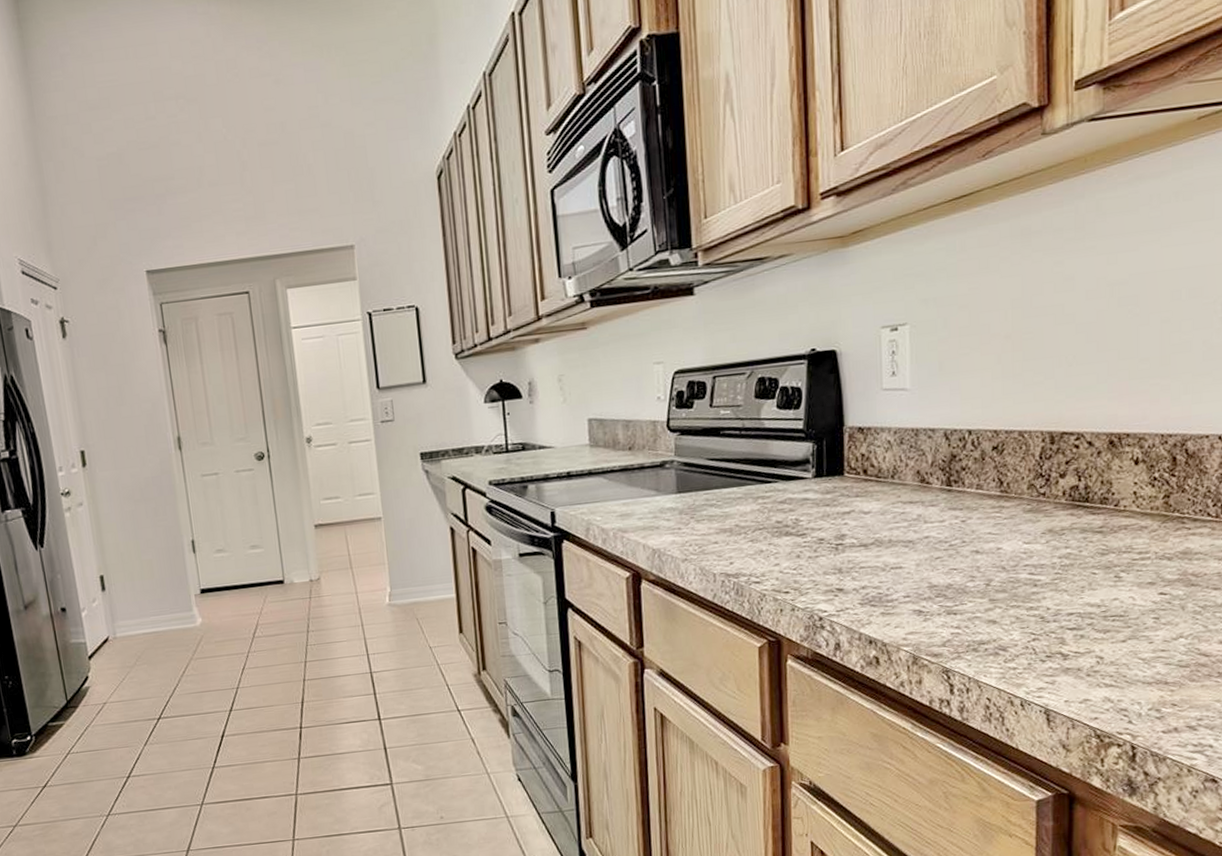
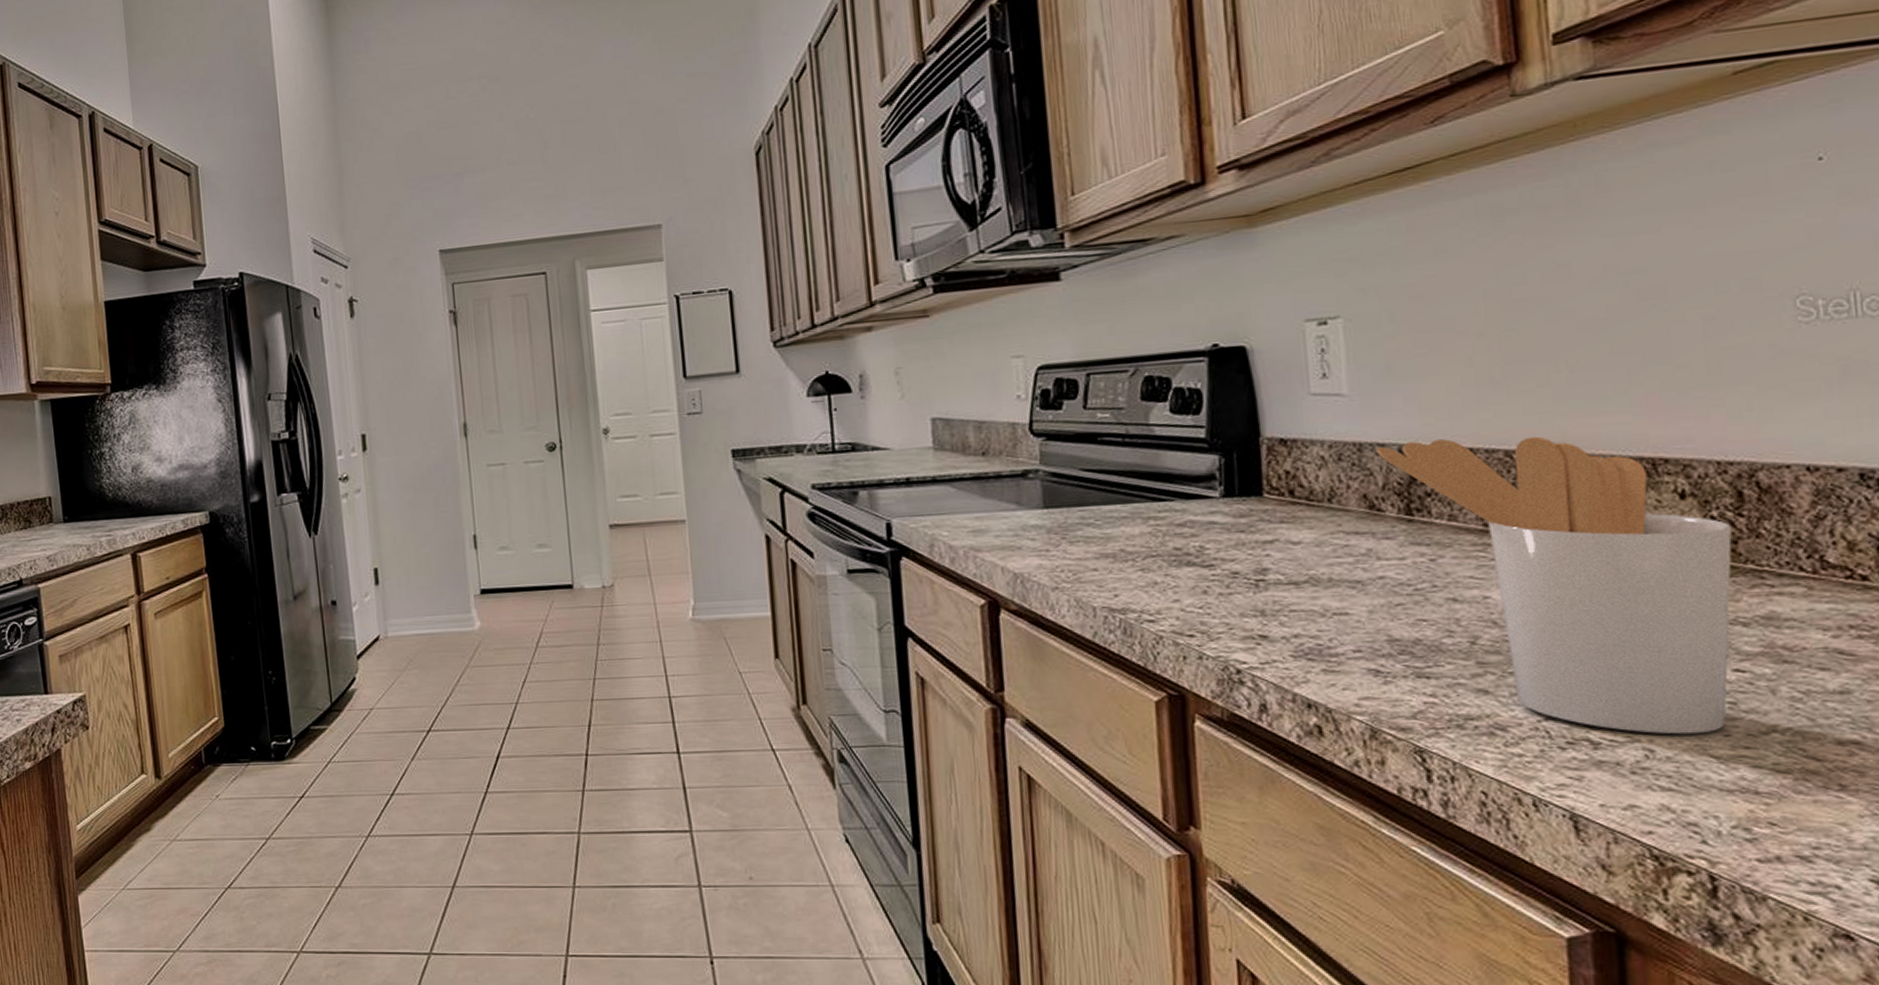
utensil holder: none [928,418,1166,645] -> present [1376,436,1732,735]

